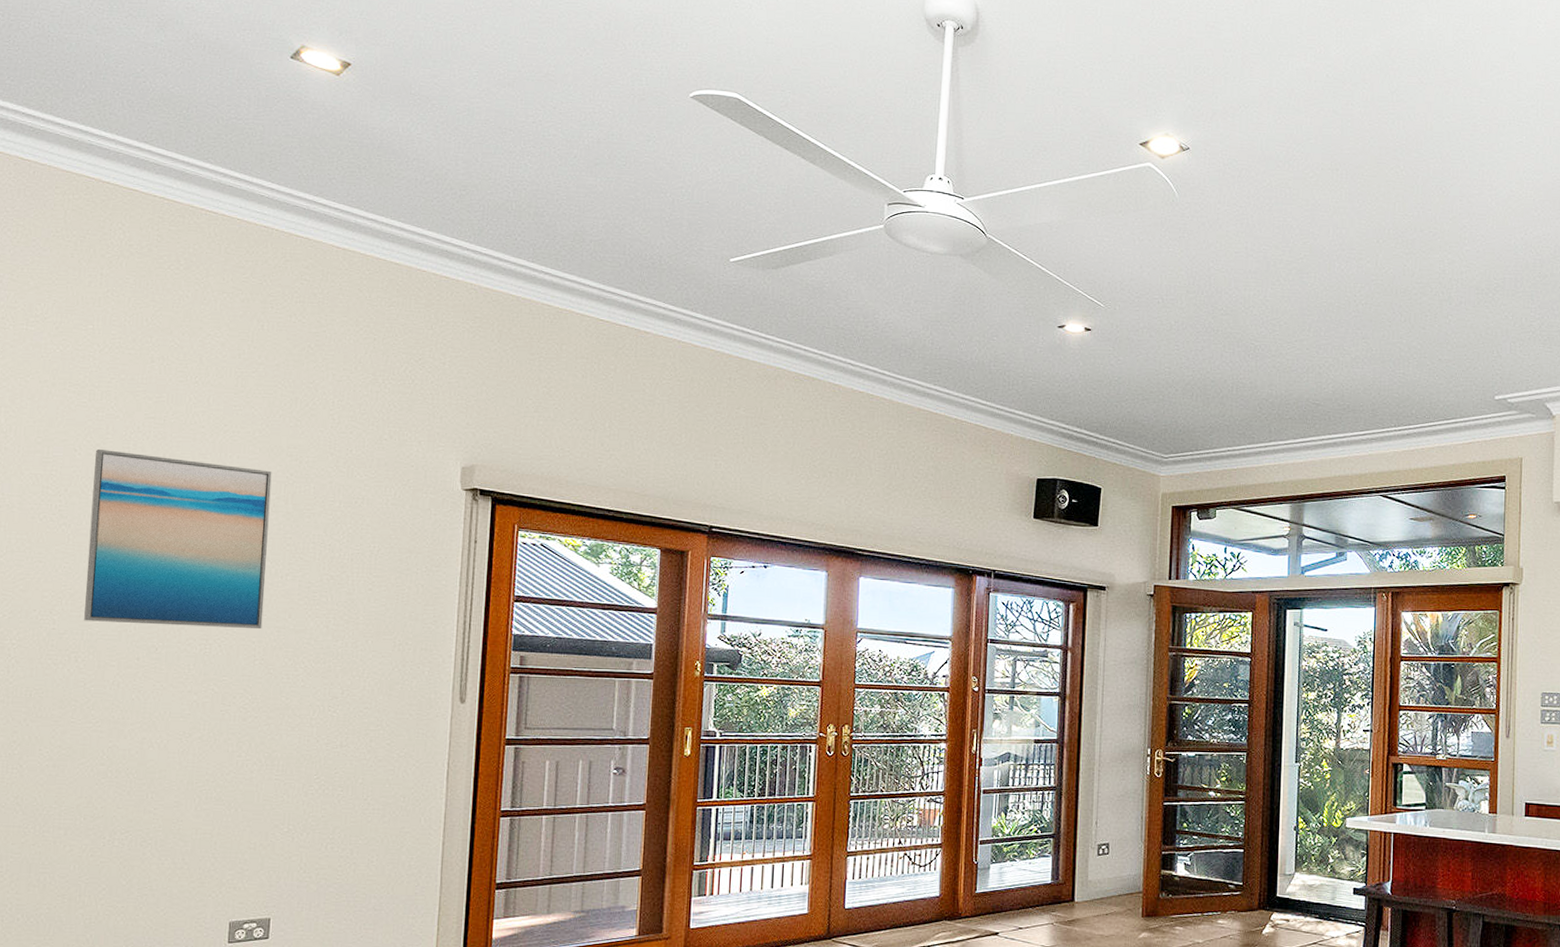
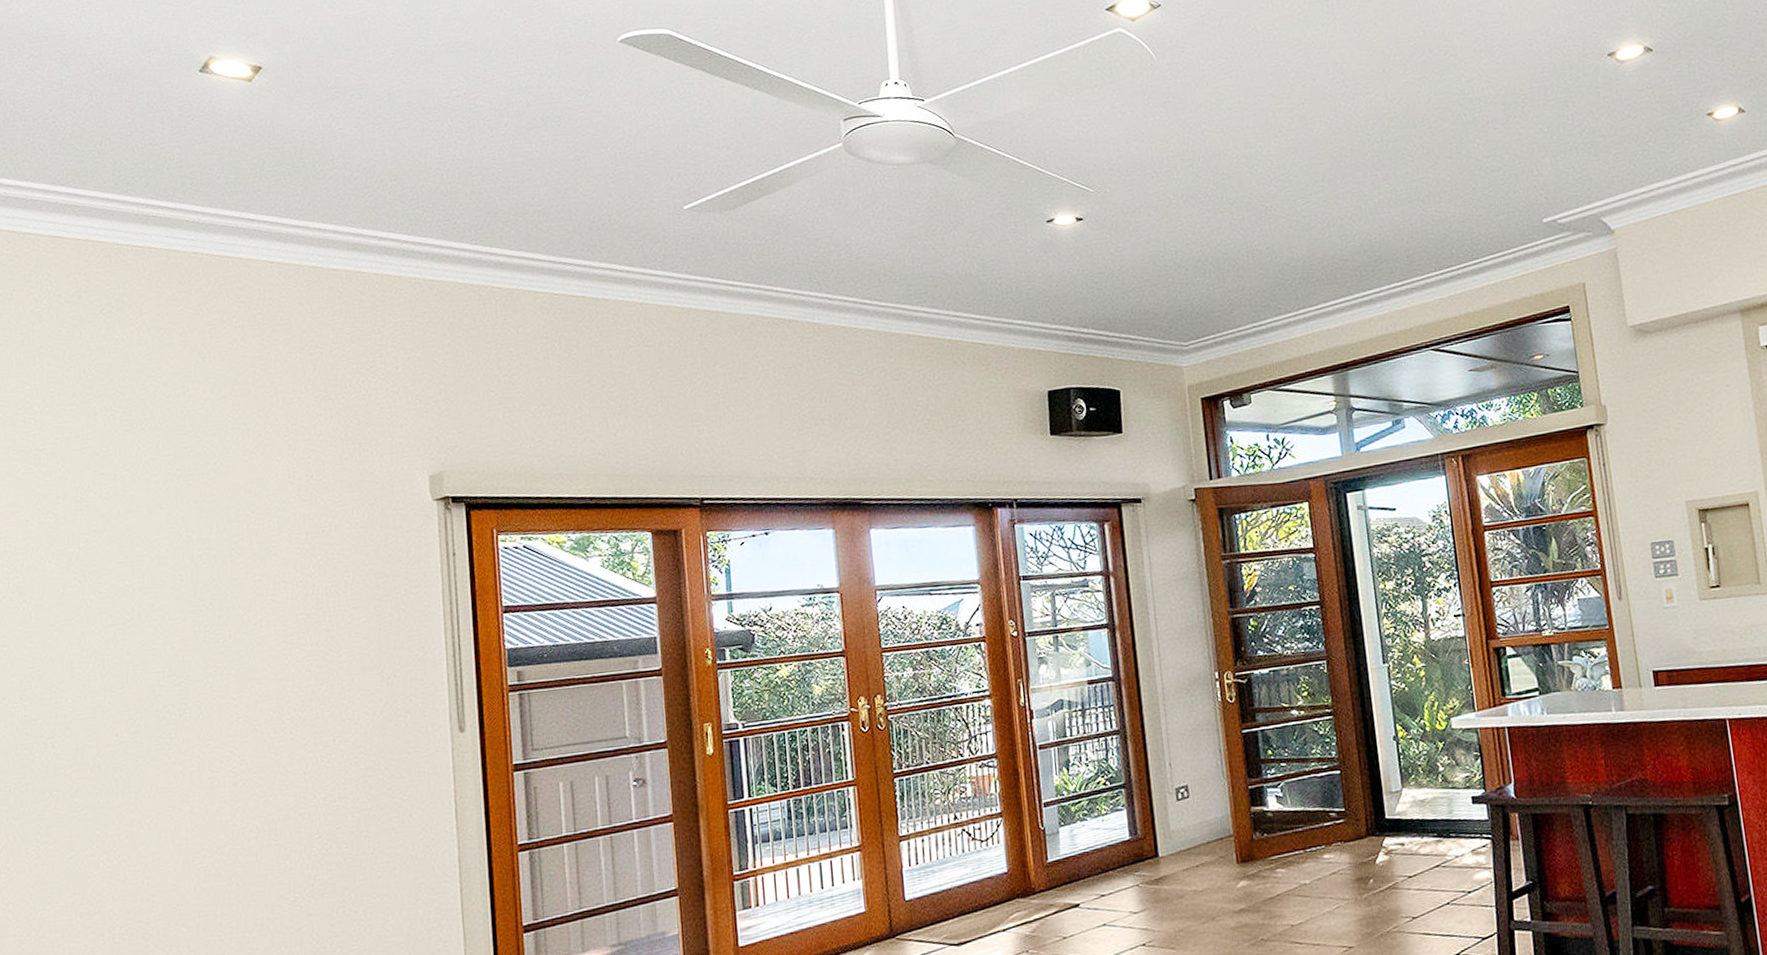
wall art: present [84,448,272,630] -> none [47,511,242,703]

